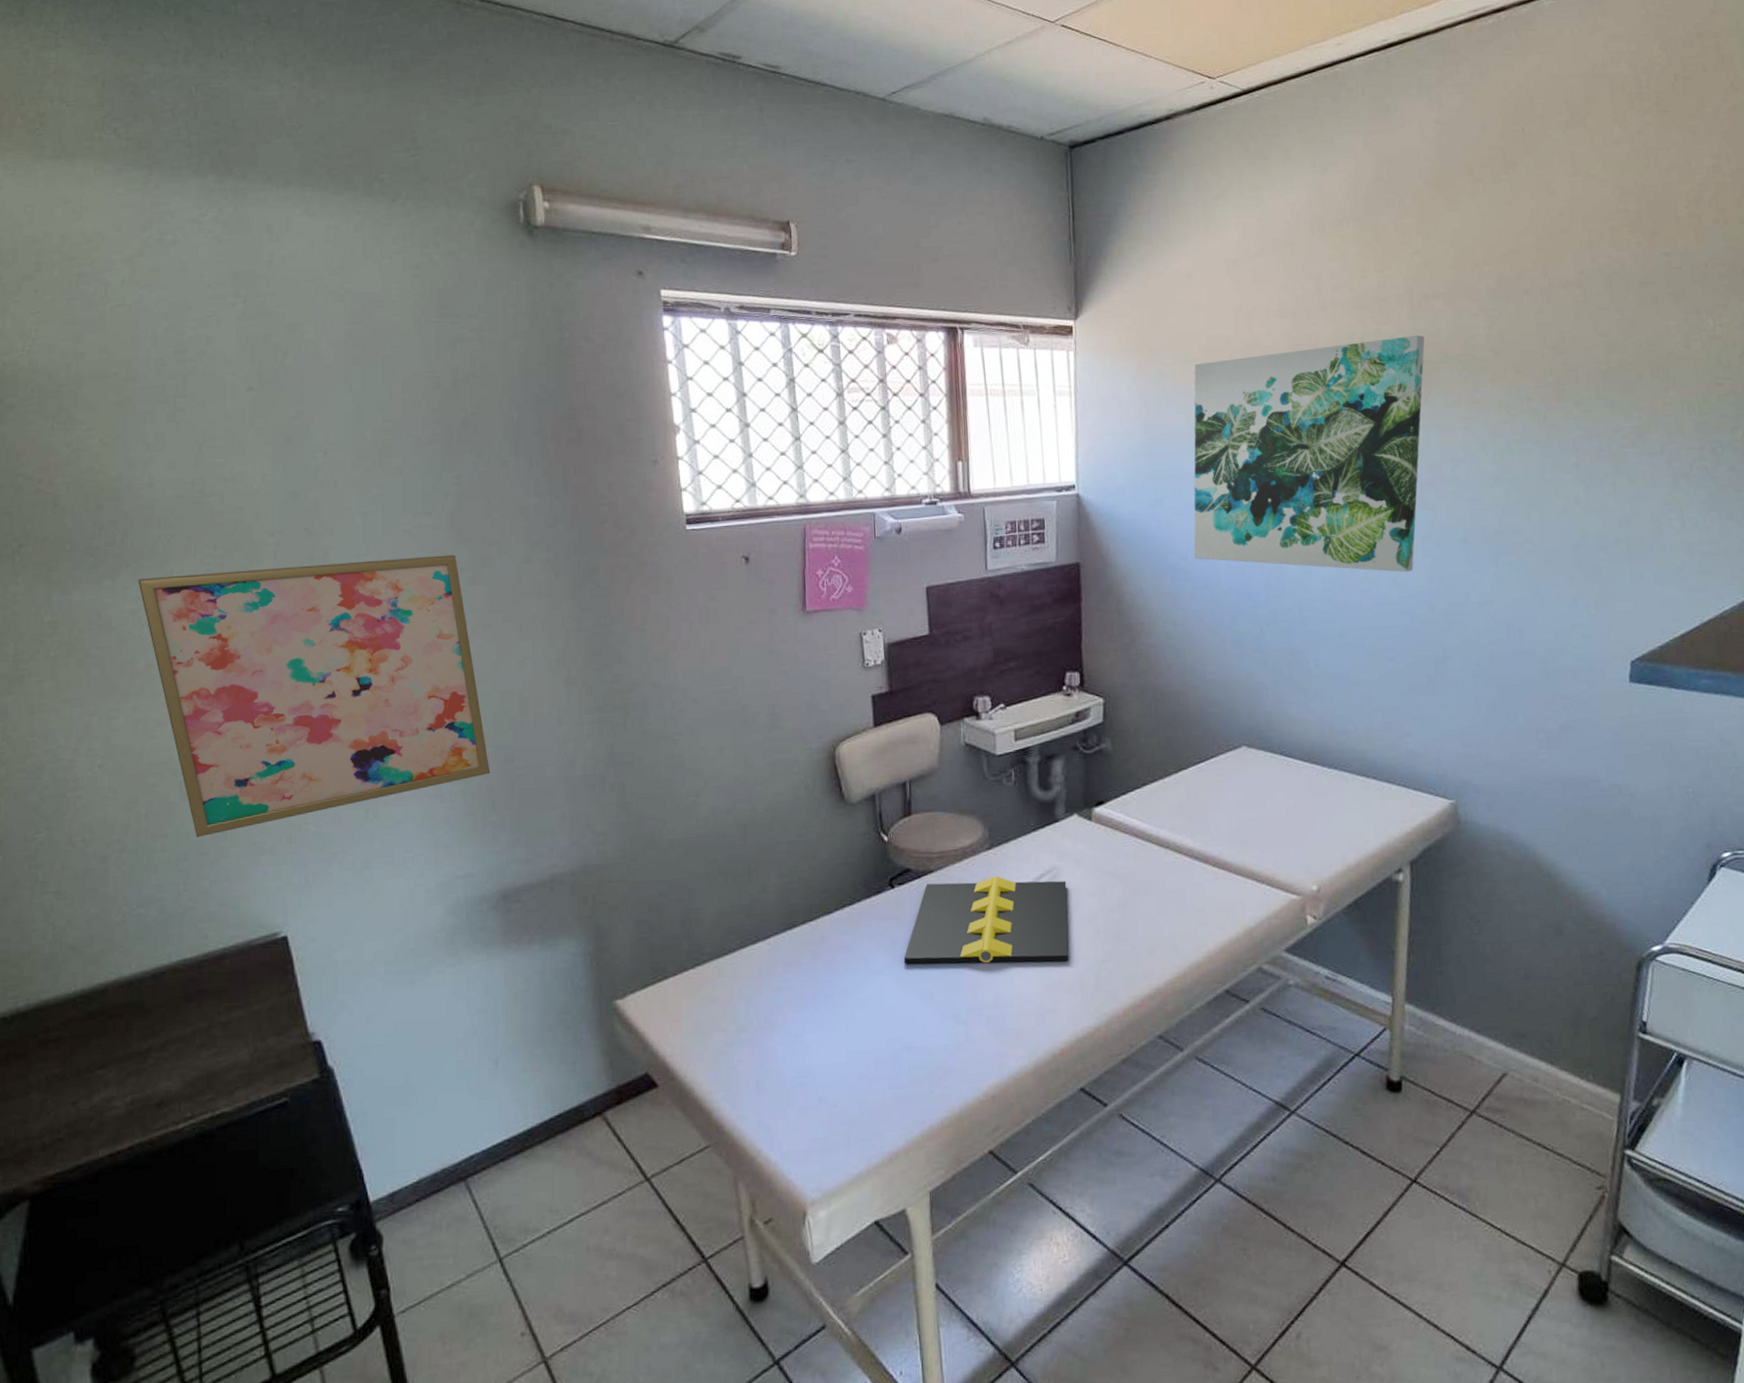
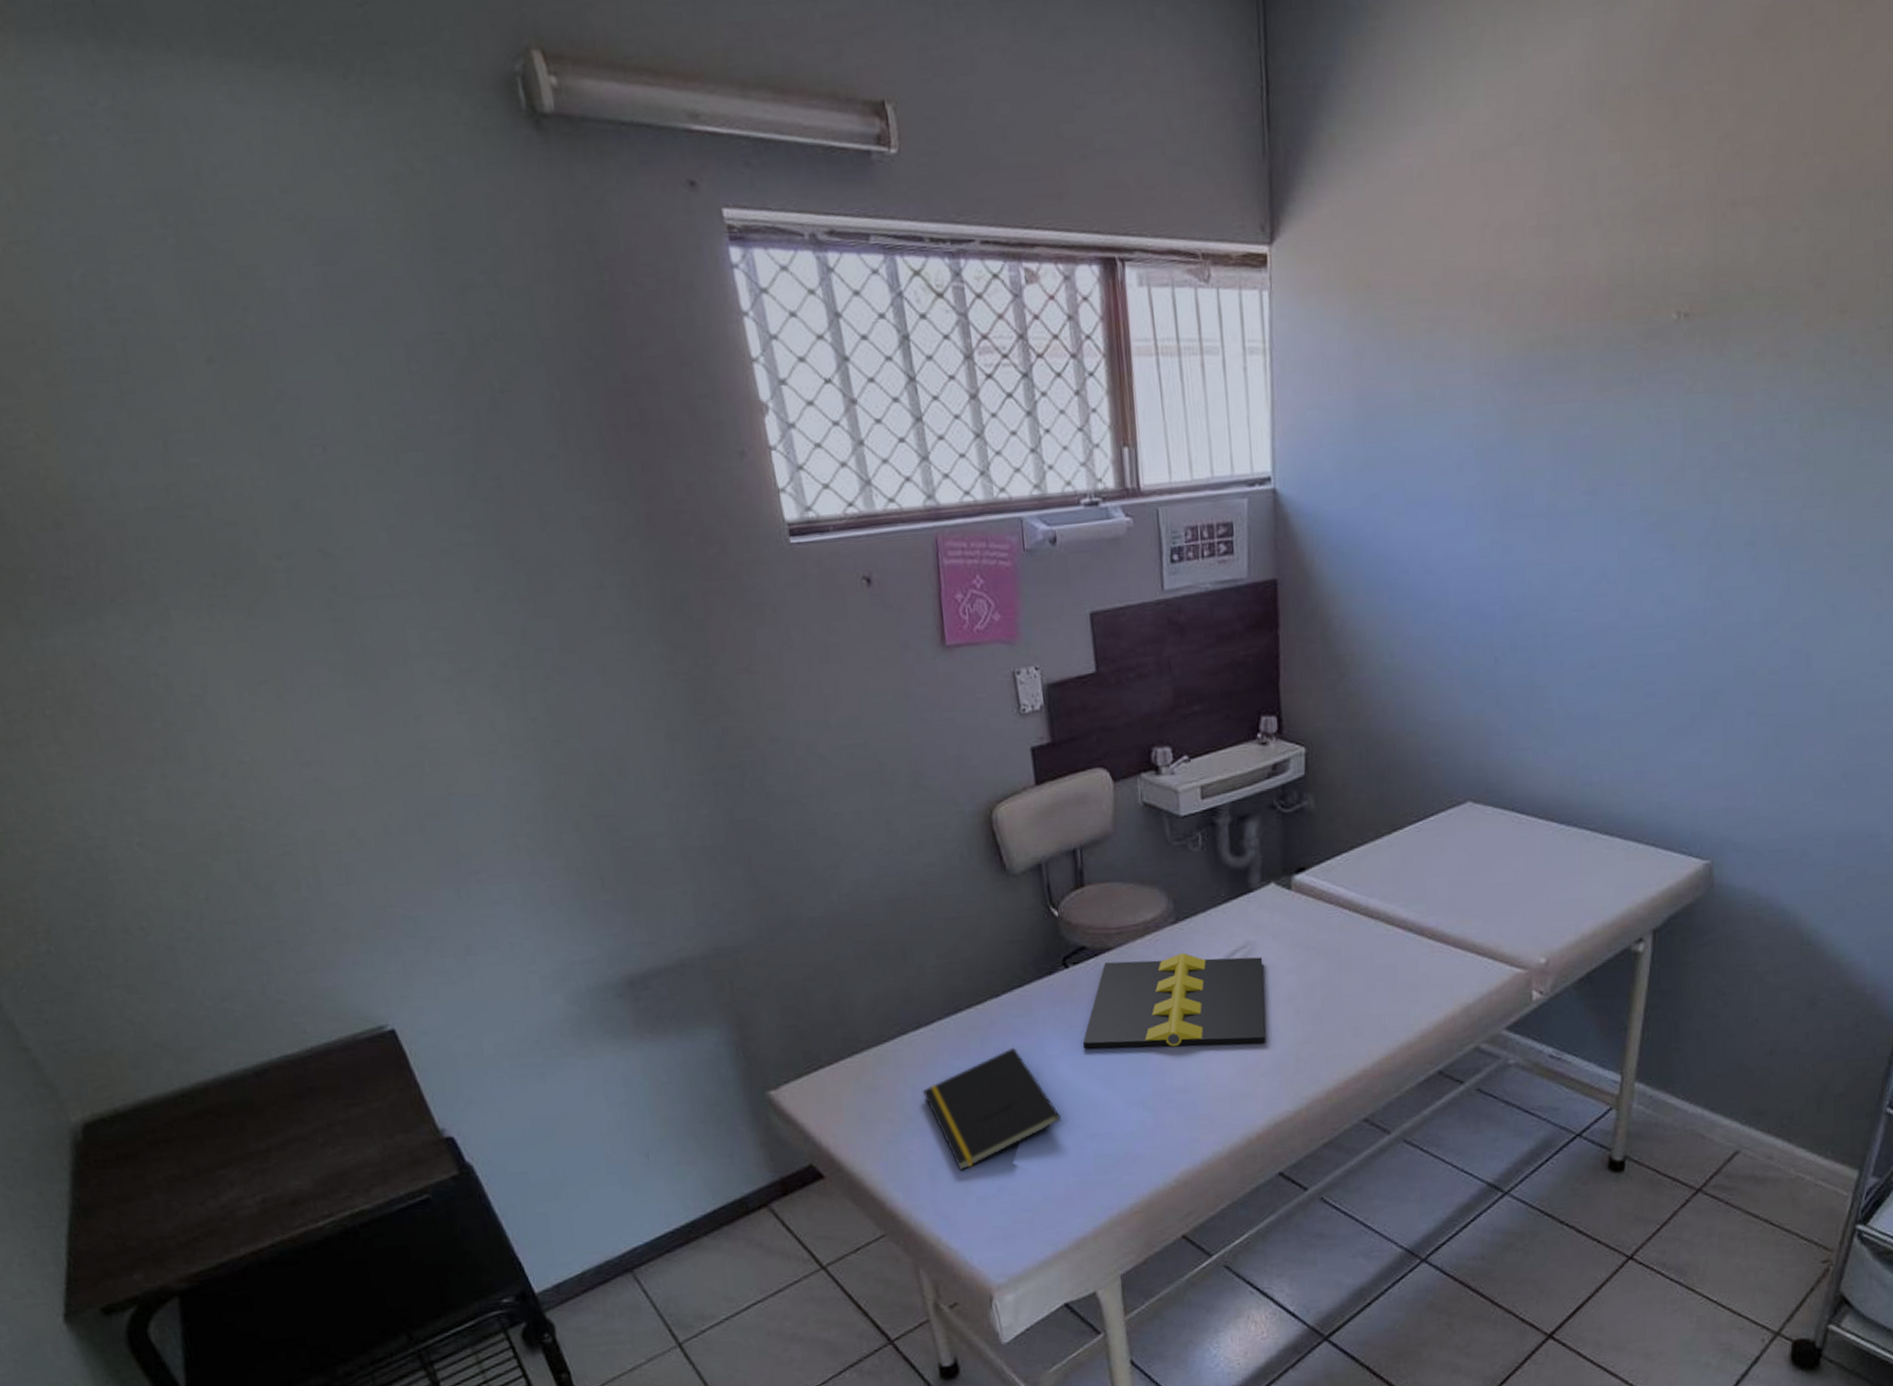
wall art: present [138,554,491,838] -> none [128,580,594,924]
notepad: none [755,961,881,1082] -> present [922,1047,1061,1171]
wall art: present [1193,335,1425,573] -> none [1417,259,1726,586]

